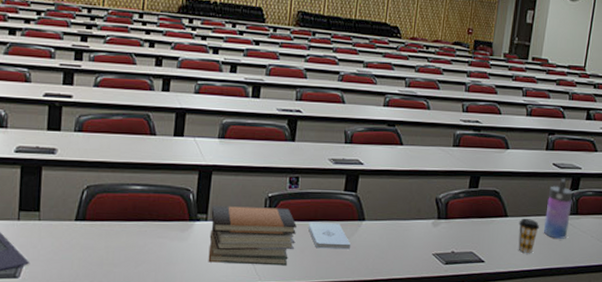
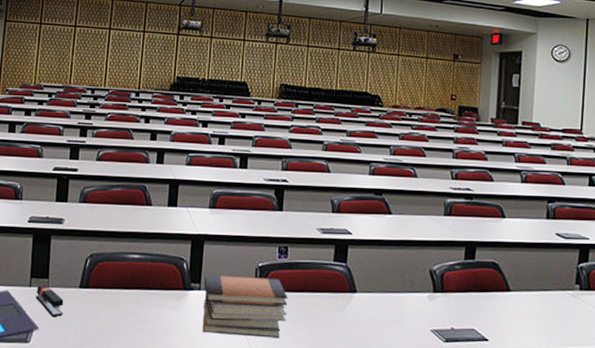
stapler: none [25,218,57,252] -> present [36,284,64,318]
notepad: present [307,222,351,250] -> none [298,293,344,323]
coffee cup: present [518,219,540,253] -> none [523,293,548,332]
water bottle: present [543,179,573,239] -> none [552,250,582,317]

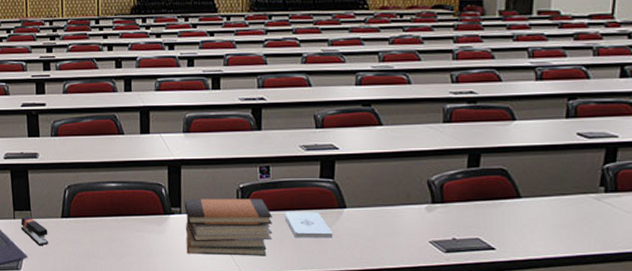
notepad: none [298,293,344,323] -> present [284,211,334,239]

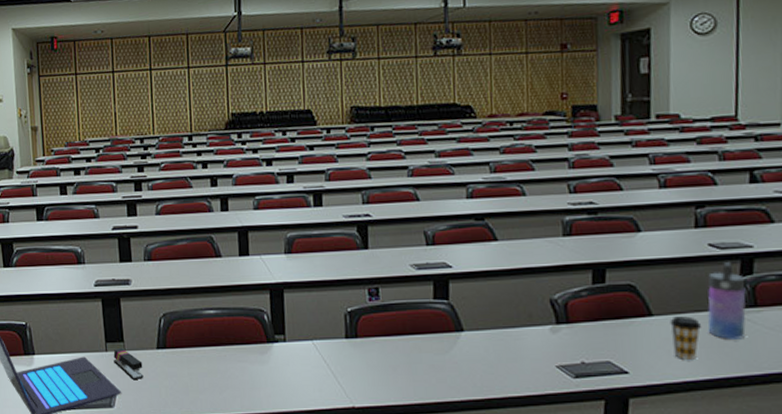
book stack: present [184,199,273,256] -> none [288,323,386,387]
notepad: present [284,211,334,239] -> none [396,336,452,366]
coffee cup: none [536,199,566,238] -> present [670,316,702,360]
water bottle: none [570,151,608,221] -> present [707,262,746,339]

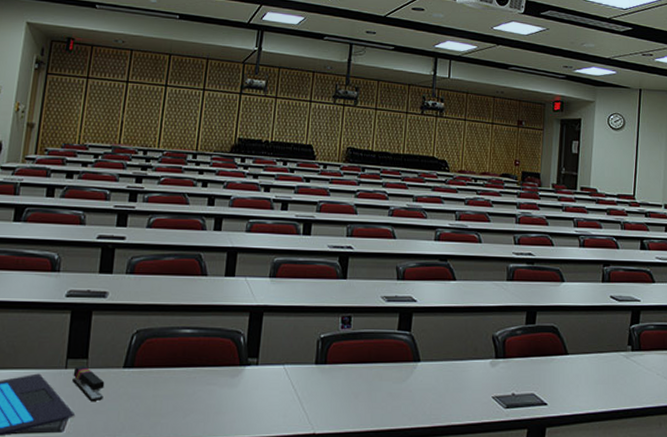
coffee cup: present [670,316,702,360] -> none [580,356,603,394]
water bottle: present [707,262,746,339] -> none [606,312,634,377]

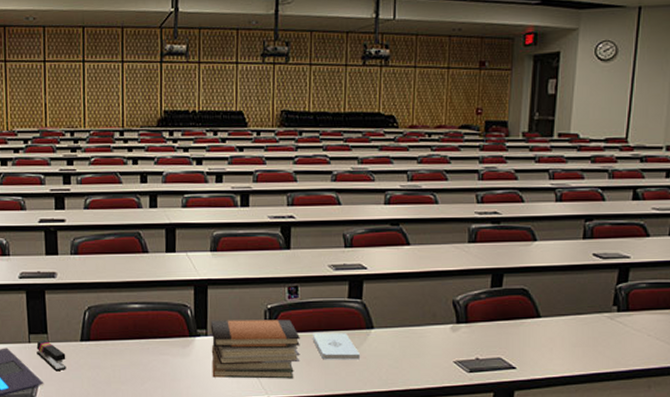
book stack: none [259,349,350,413] -> present [210,319,300,379]
notepad: none [361,364,407,394] -> present [312,332,361,360]

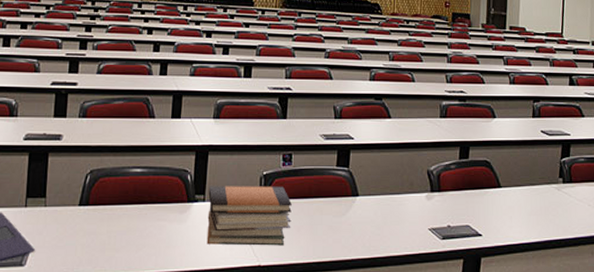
stapler: present [36,340,67,372] -> none [32,204,62,238]
notepad: present [312,332,361,360] -> none [303,199,347,227]

